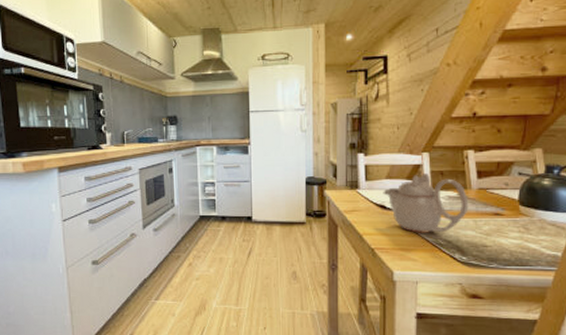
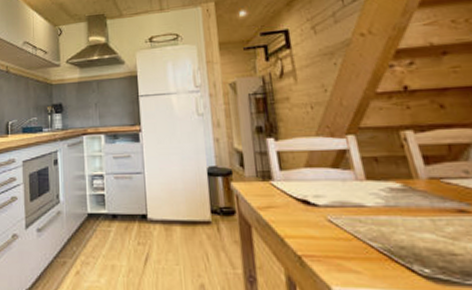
teapot: present [383,173,469,233] -> none [303,160,420,236]

